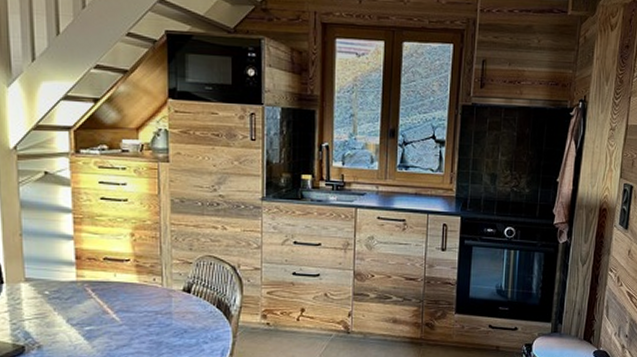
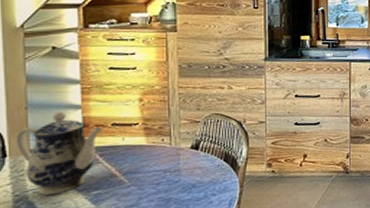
teapot: none [11,240,95,327] -> present [16,111,103,196]

